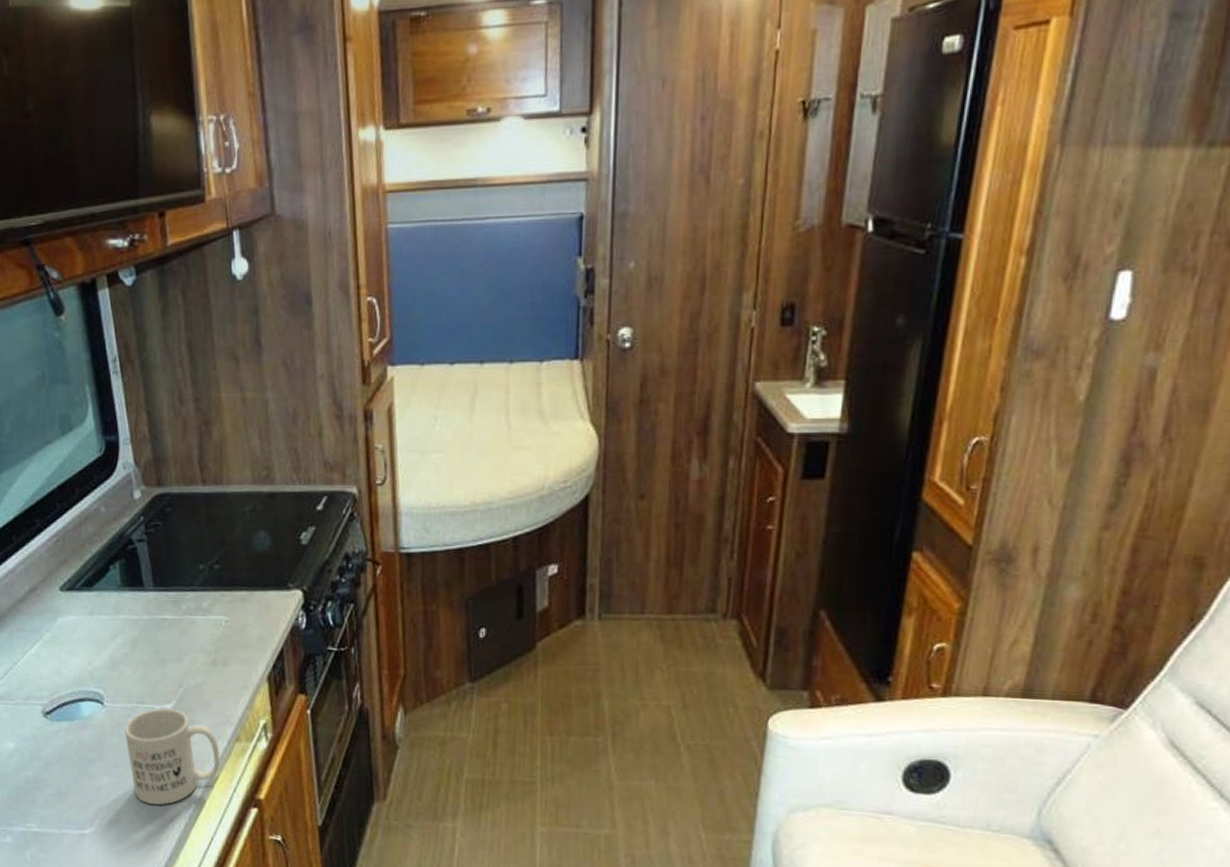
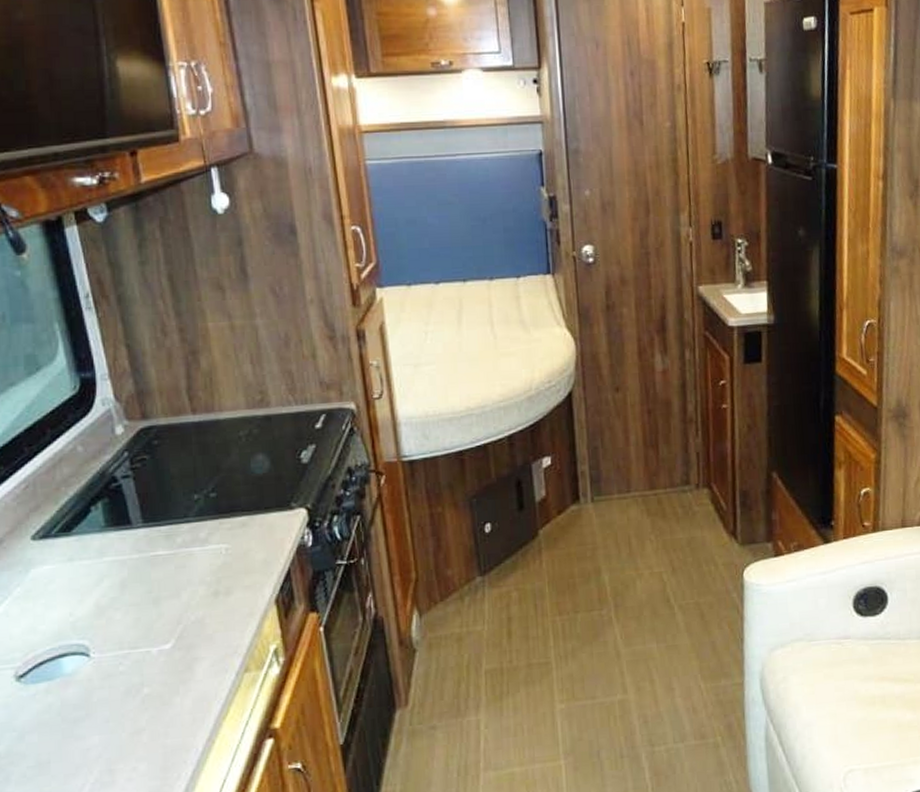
mug: present [125,708,220,806] -> none [117,648,229,757]

